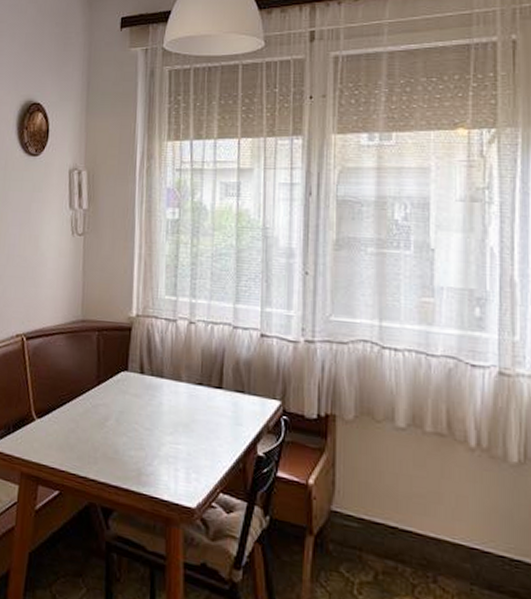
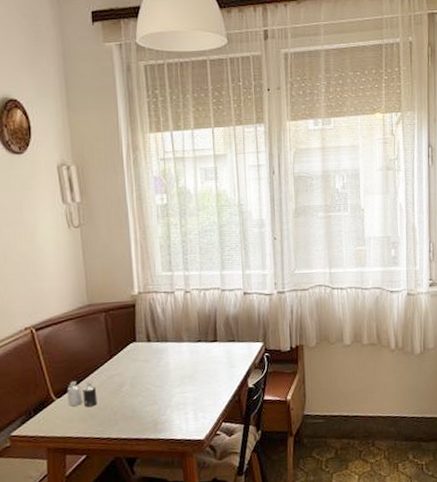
candle: none [48,402,79,437] -> present [68,381,98,407]

